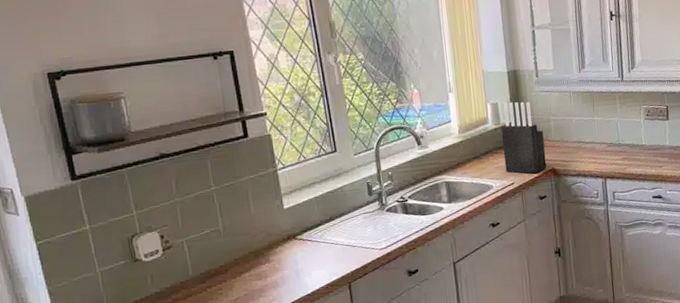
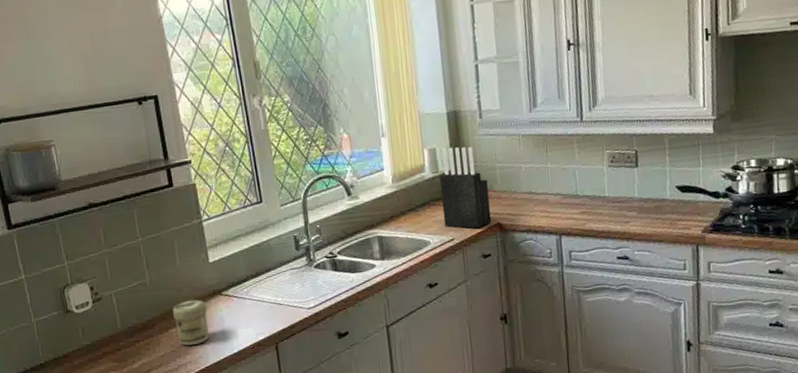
jar: none [246,244,284,289] -> present [172,299,210,346]

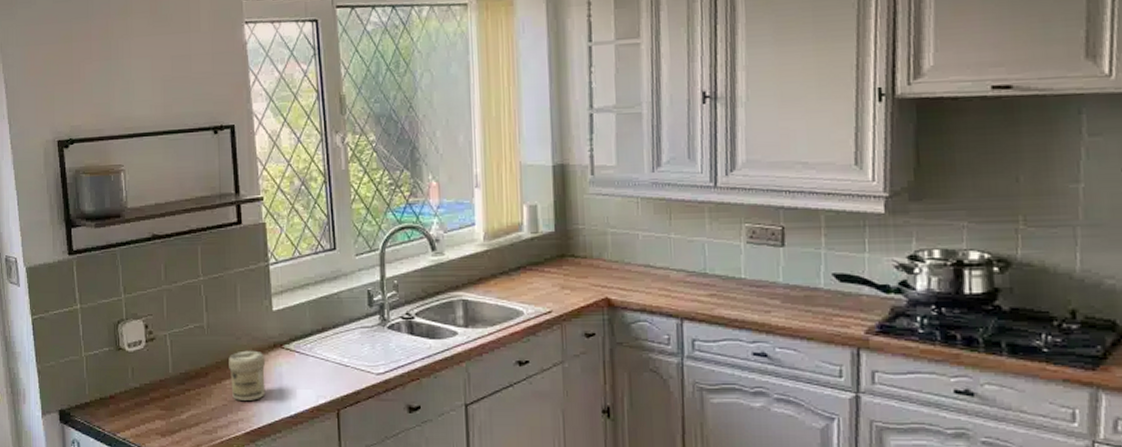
knife block: present [439,147,492,229] -> none [539,205,598,302]

